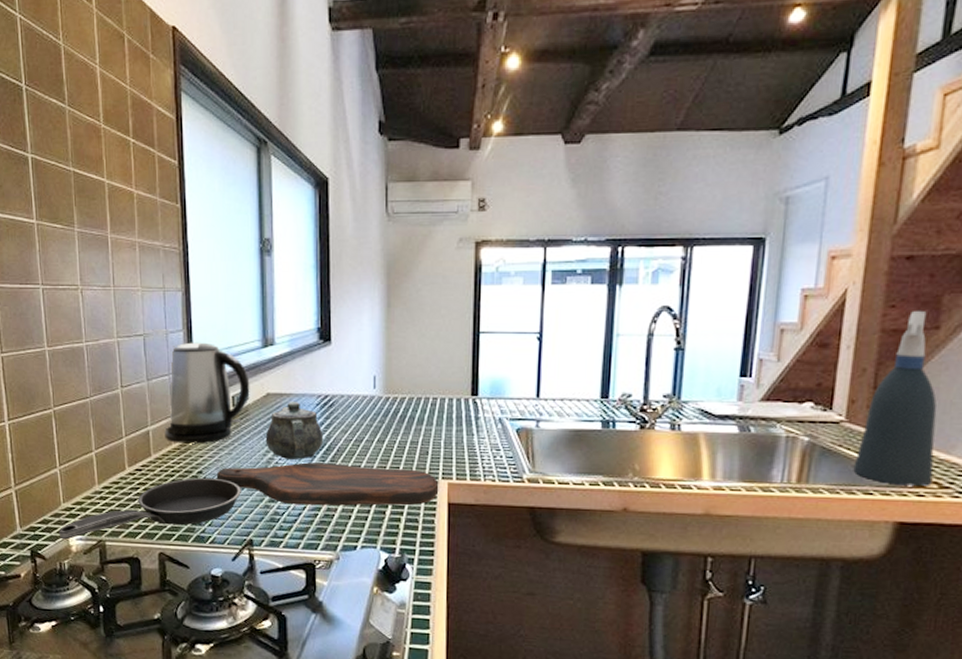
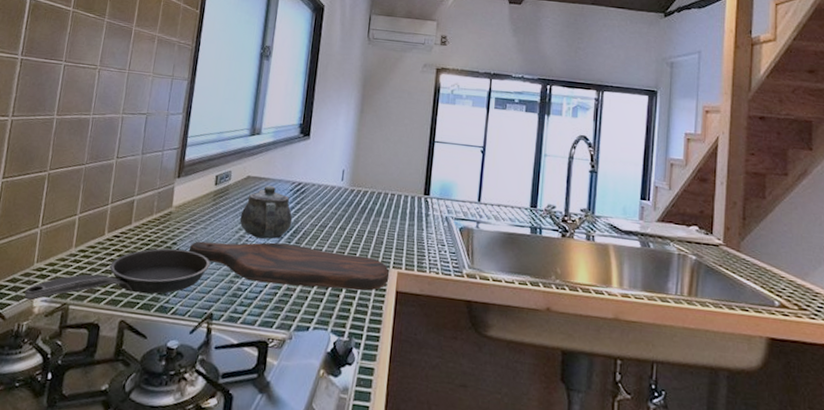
kettle: present [164,342,250,444] -> none [147,124,235,217]
spray bottle: present [853,310,937,486] -> none [732,159,794,307]

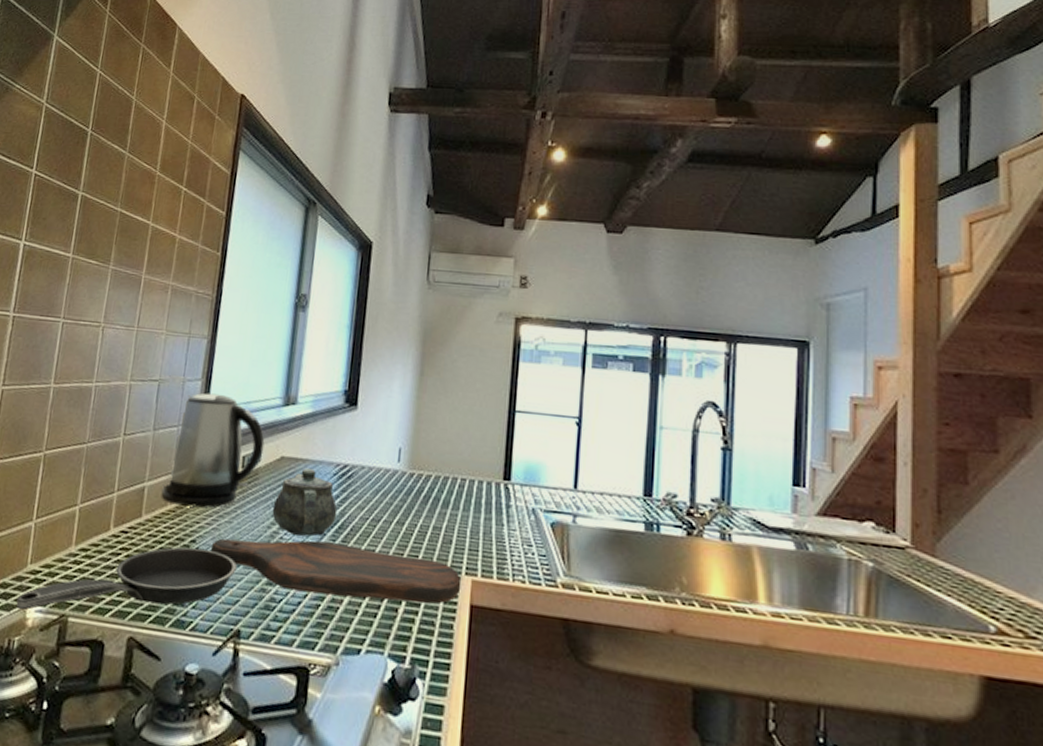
kettle: none [147,124,235,217] -> present [161,393,265,508]

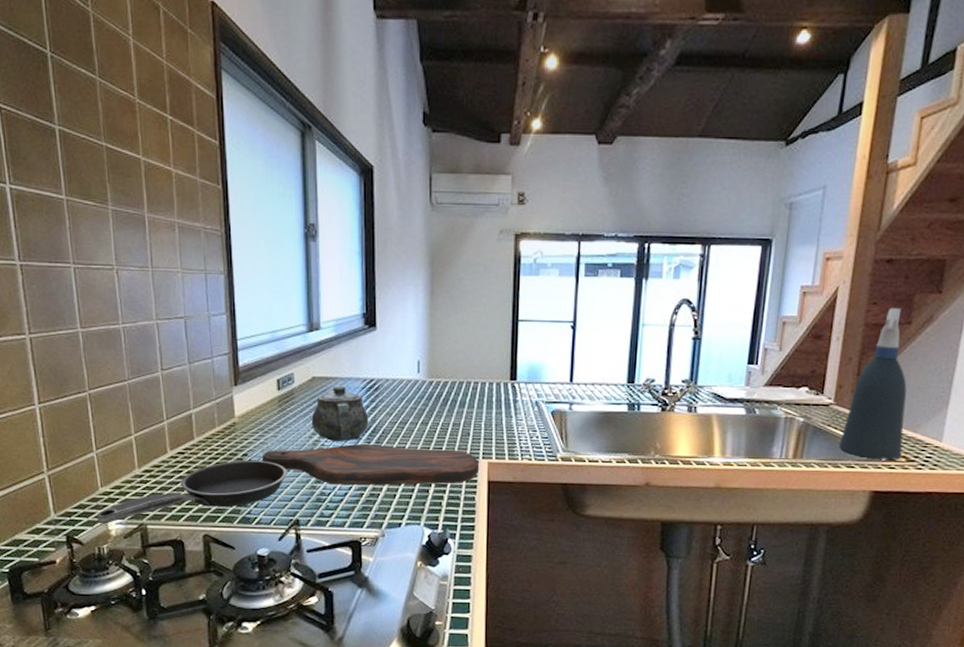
kettle: present [161,393,265,508] -> none [208,325,295,427]
spray bottle: none [926,430,1017,634] -> present [839,307,907,460]

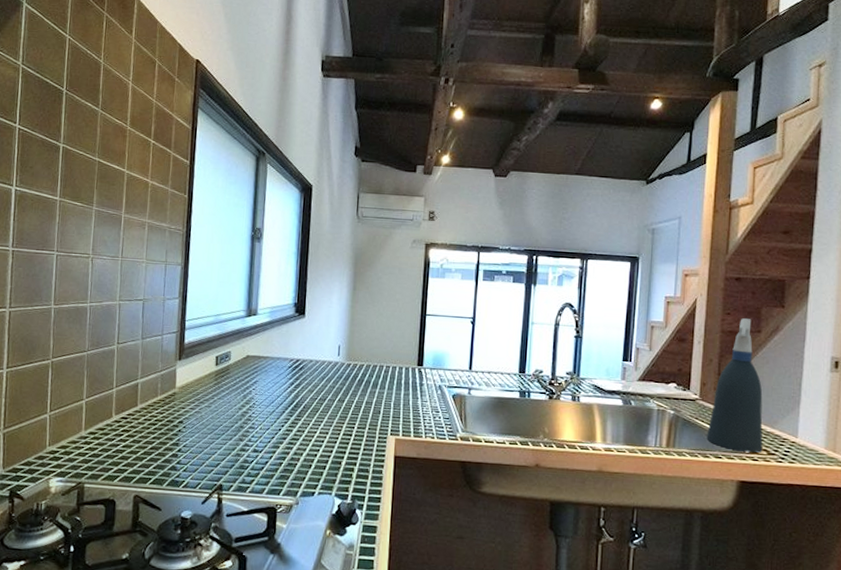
frying pan: present [96,459,287,524] -> none [40,426,216,481]
cutting board: present [261,444,480,486] -> none [195,417,388,457]
teapot: present [311,385,369,442] -> none [242,364,293,414]

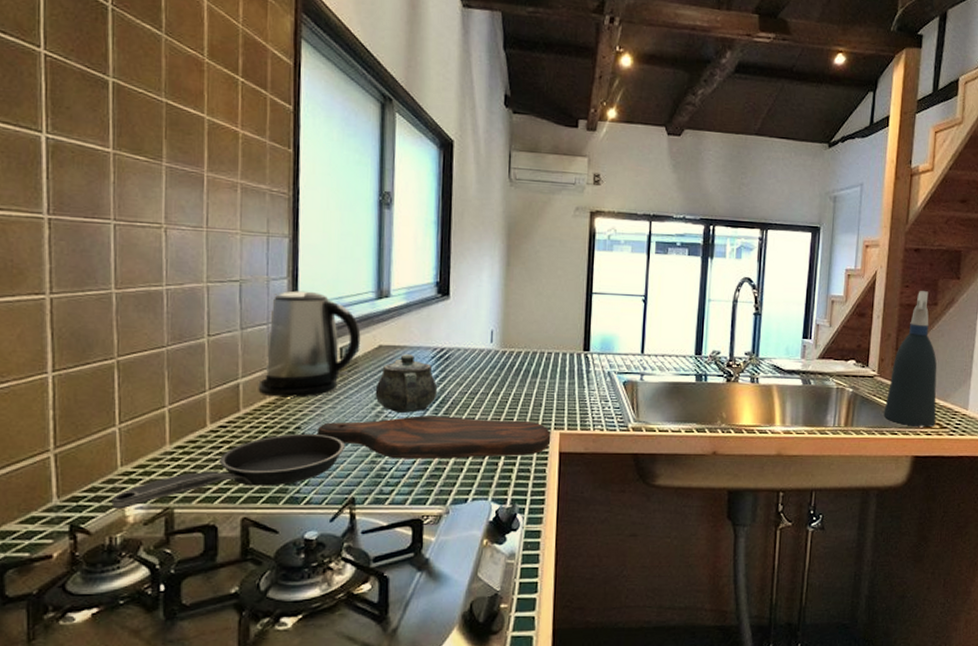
frying pan: none [40,426,216,481] -> present [111,433,345,510]
kettle: none [152,308,233,397] -> present [258,290,361,398]
cutting board: none [195,417,388,457] -> present [316,415,551,459]
teapot: none [242,364,293,414] -> present [375,354,438,414]

